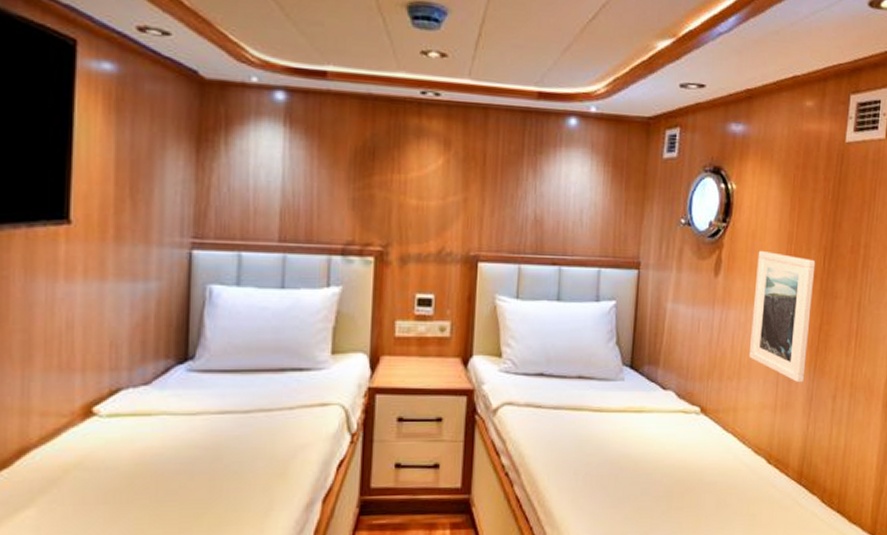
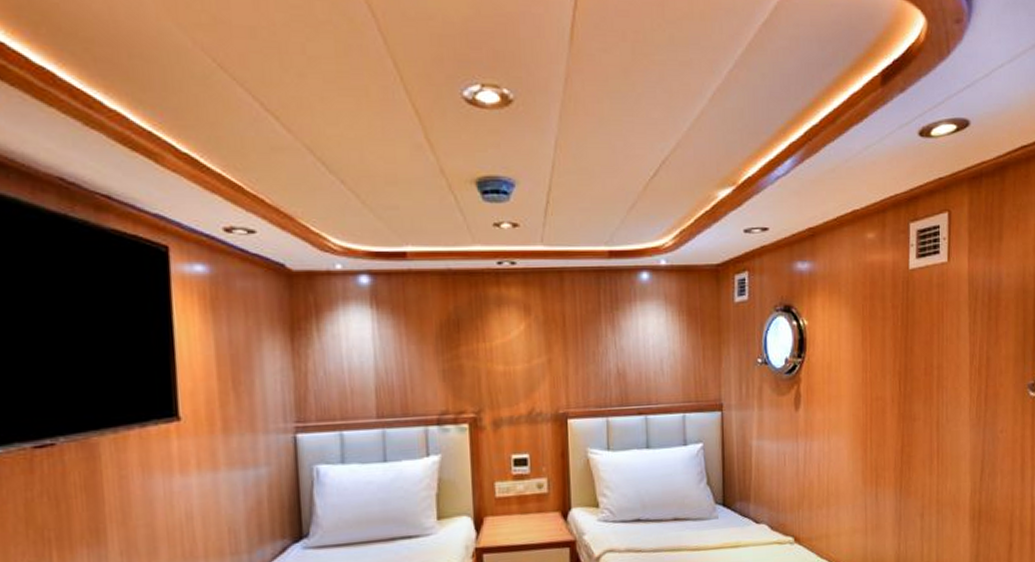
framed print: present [748,250,816,383] -> none [835,381,892,505]

